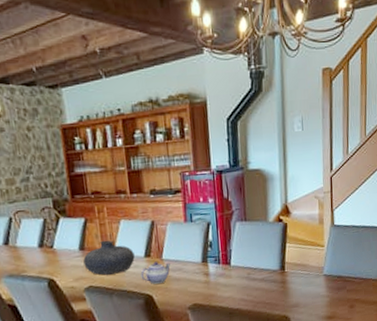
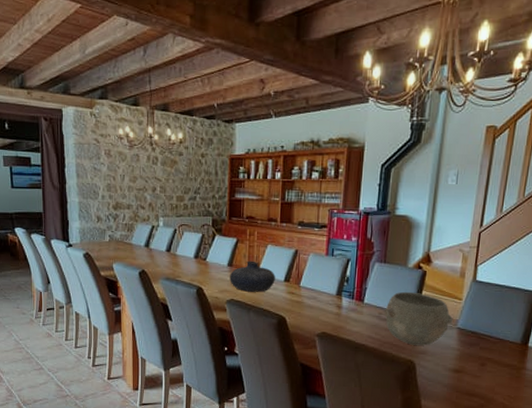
teapot: present [140,261,170,284] -> none [278,287,306,308]
bowl: none [252,246,319,300] -> present [383,291,453,346]

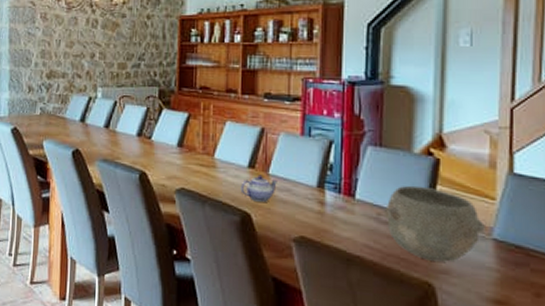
vase: present [230,260,275,292] -> none [179,140,237,180]
teapot: none [278,287,306,308] -> present [240,174,277,202]

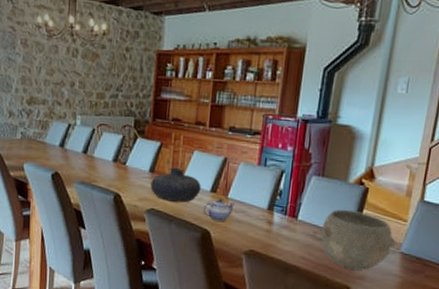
vase: none [179,140,237,180] -> present [150,167,201,202]

